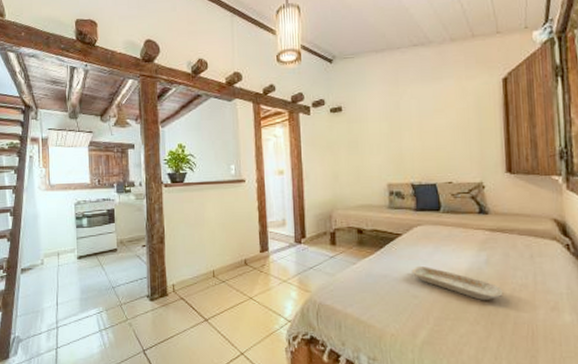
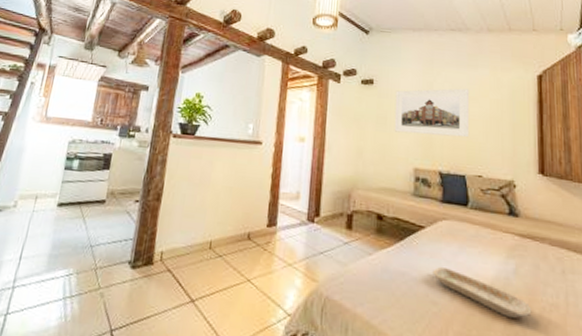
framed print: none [364,102,438,153] -> present [394,88,470,138]

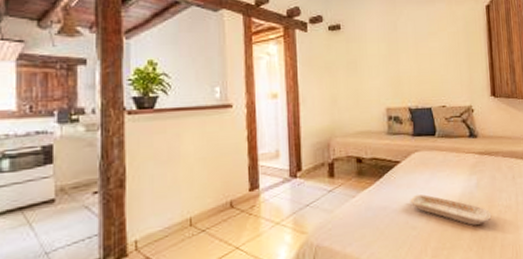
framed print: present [394,88,470,138] -> none [362,25,433,75]

